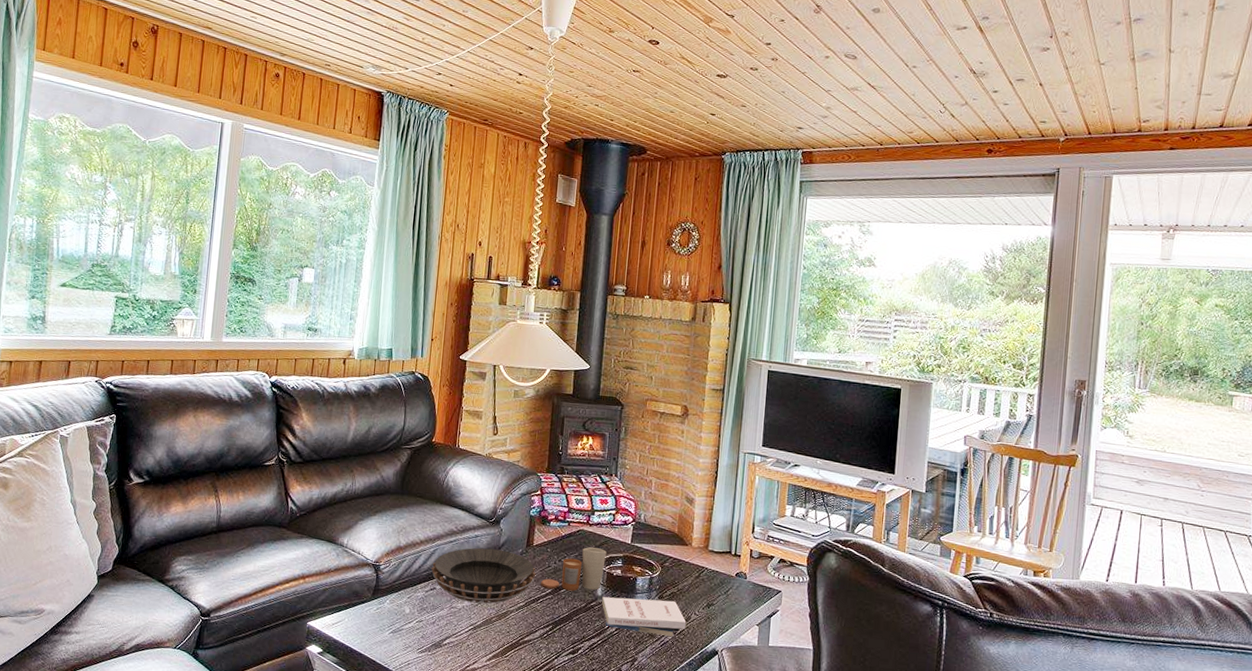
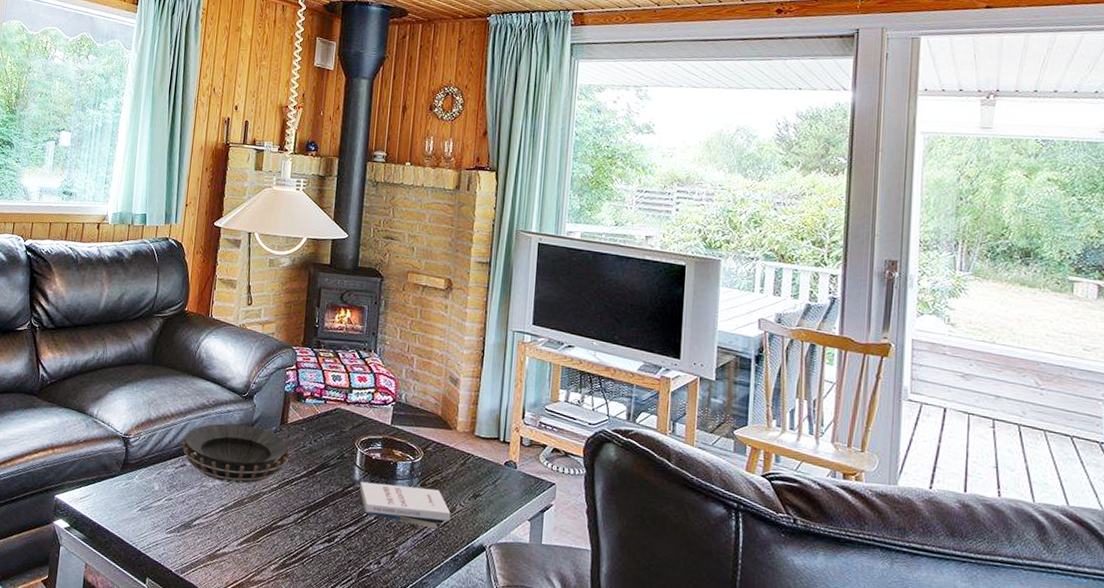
candle: present [540,558,583,592] -> none [294,438,340,475]
cup: present [582,547,607,590] -> none [338,427,365,474]

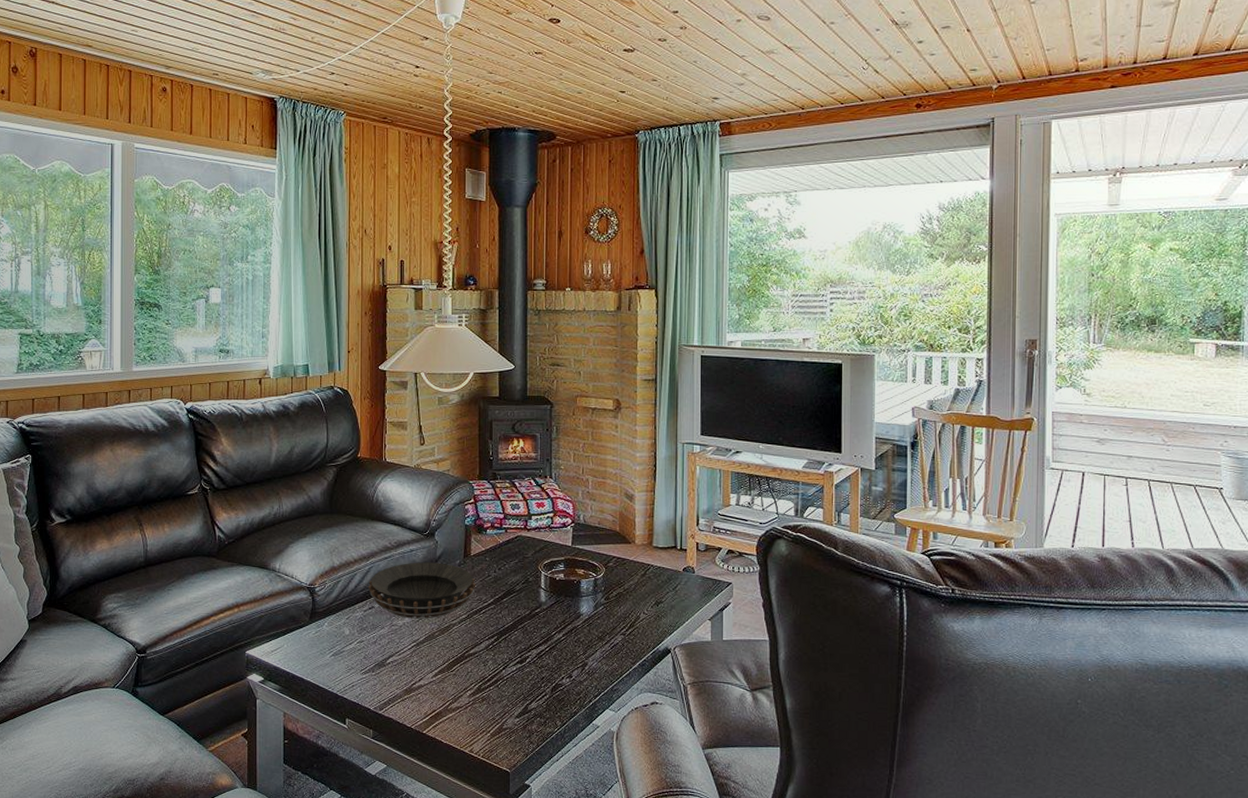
books: present [360,482,451,528] -> none [547,601,636,638]

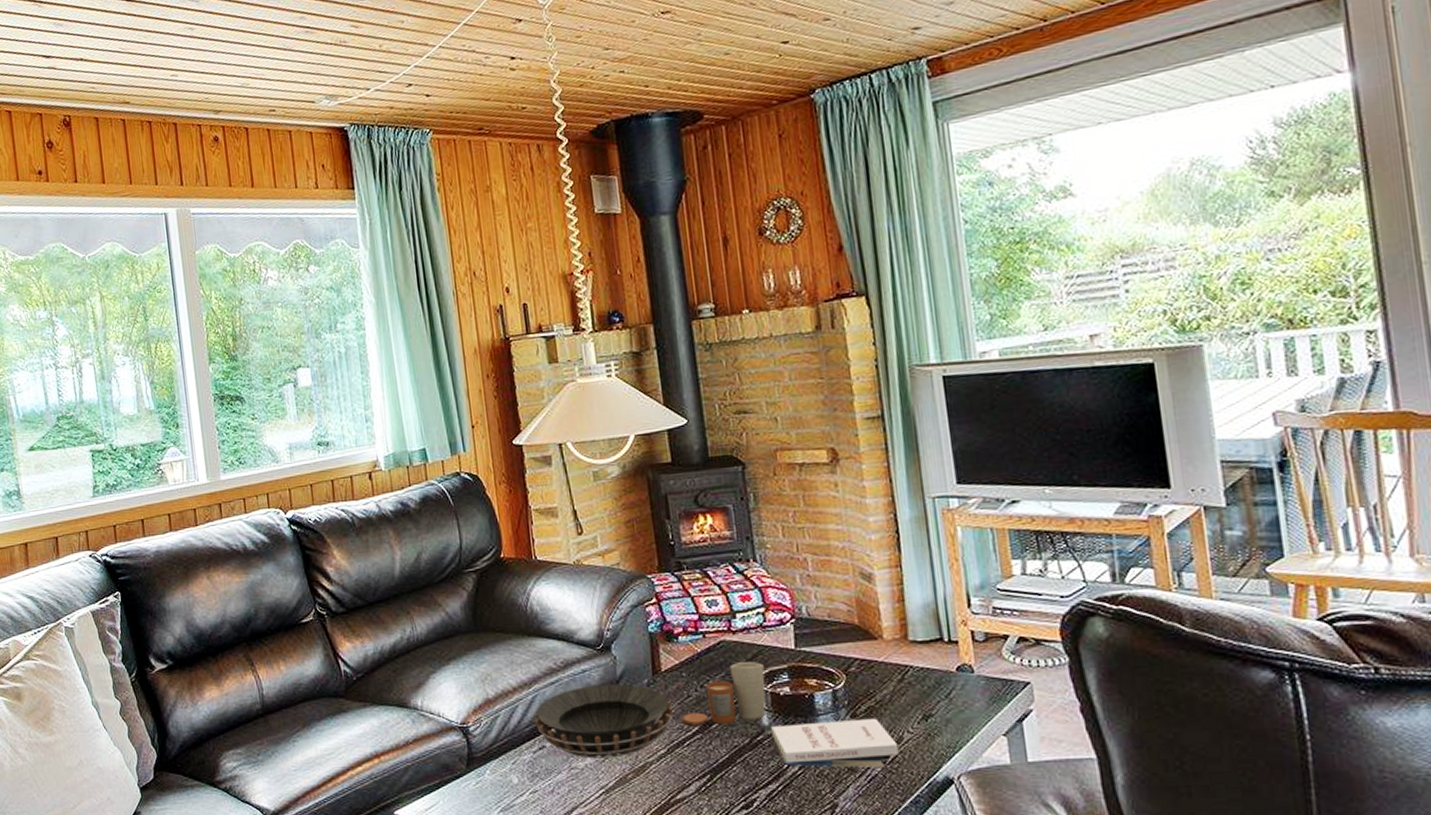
candle: none [481,565,523,600] -> present [681,680,736,727]
cup: none [522,553,547,597] -> present [730,662,766,720]
books: none [547,601,636,638] -> present [771,718,899,768]

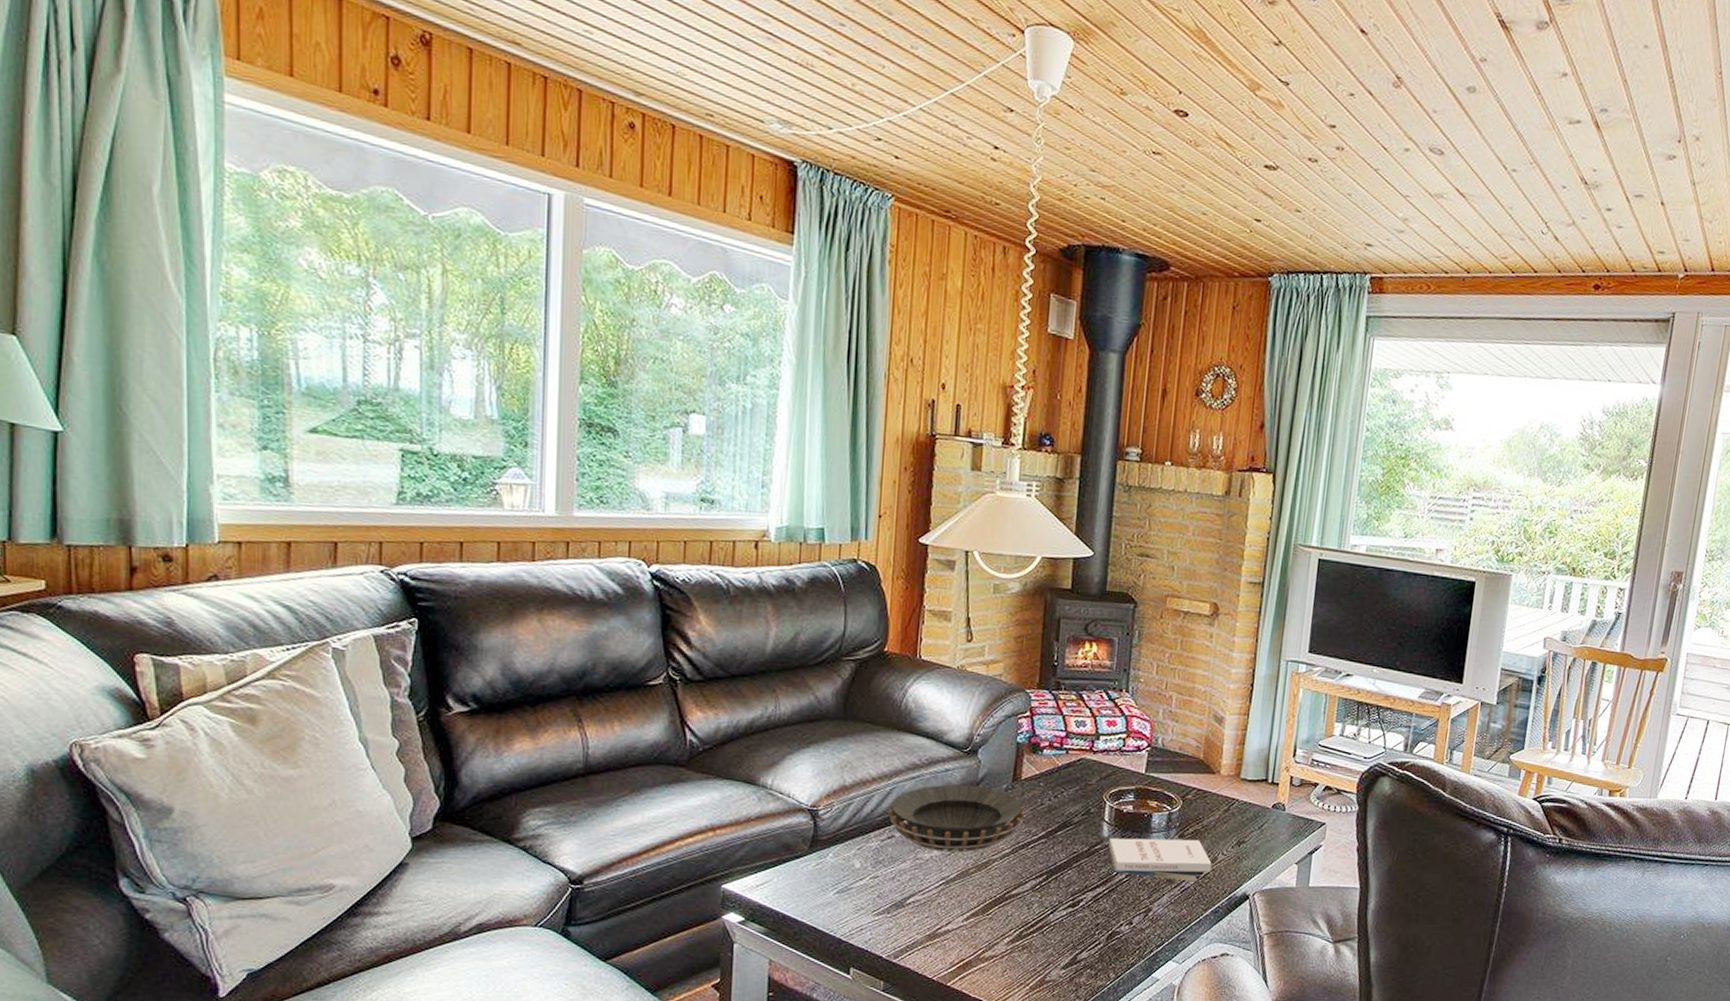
candle: present [681,680,736,727] -> none [1030,793,1085,833]
cup: present [730,662,766,720] -> none [1083,779,1115,831]

